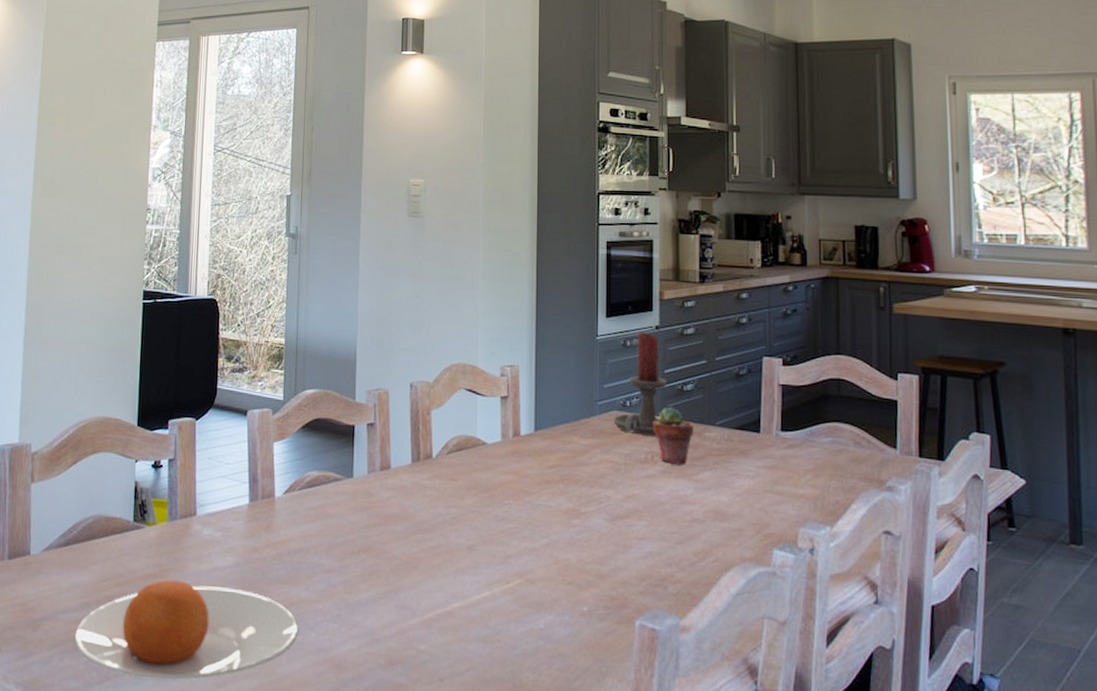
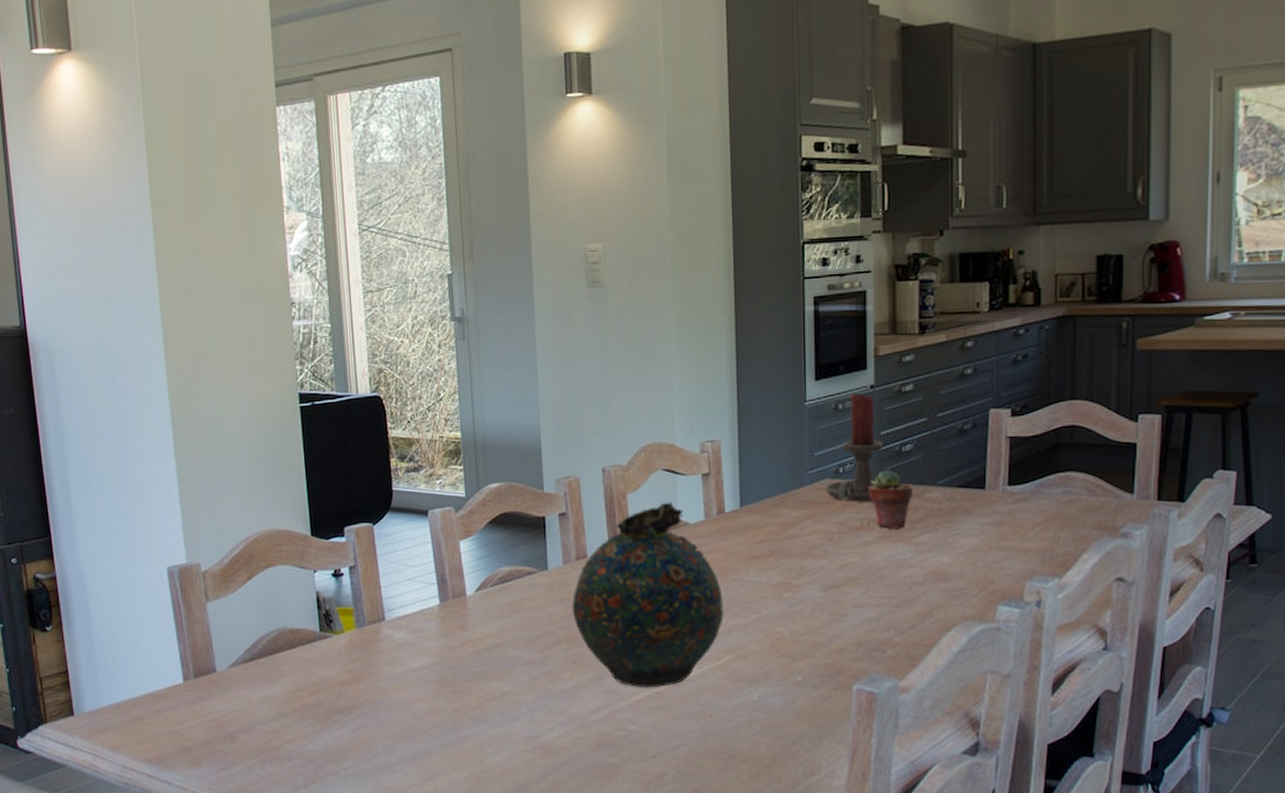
plate: present [74,579,299,681] -> none [274,684,504,779]
snuff bottle: none [372,421,516,607] -> present [572,502,725,688]

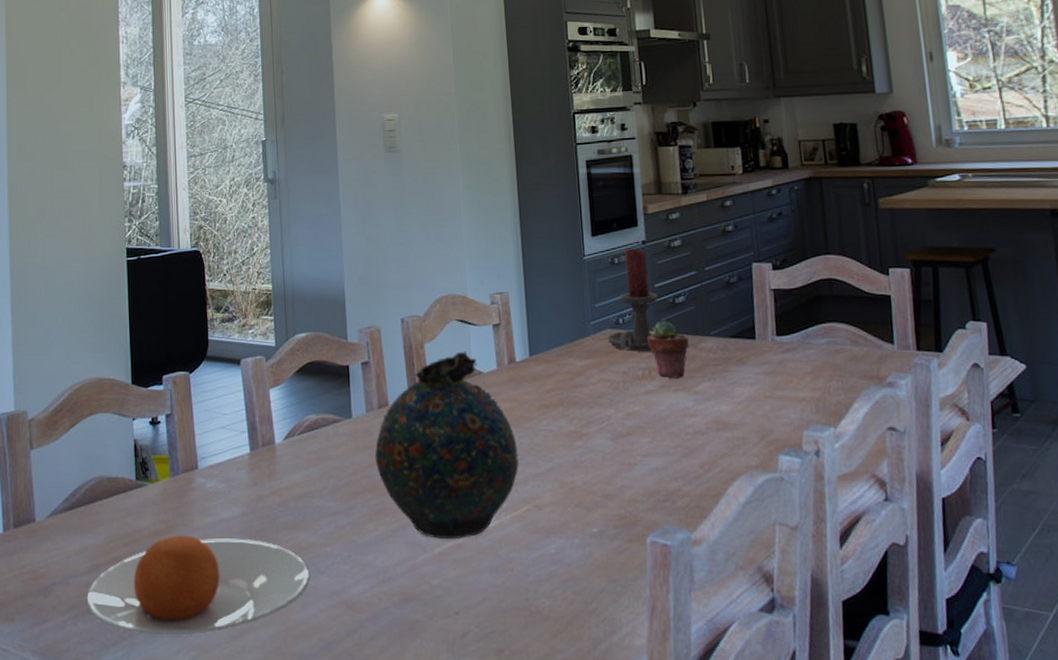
plate: none [274,684,504,779] -> present [86,535,311,636]

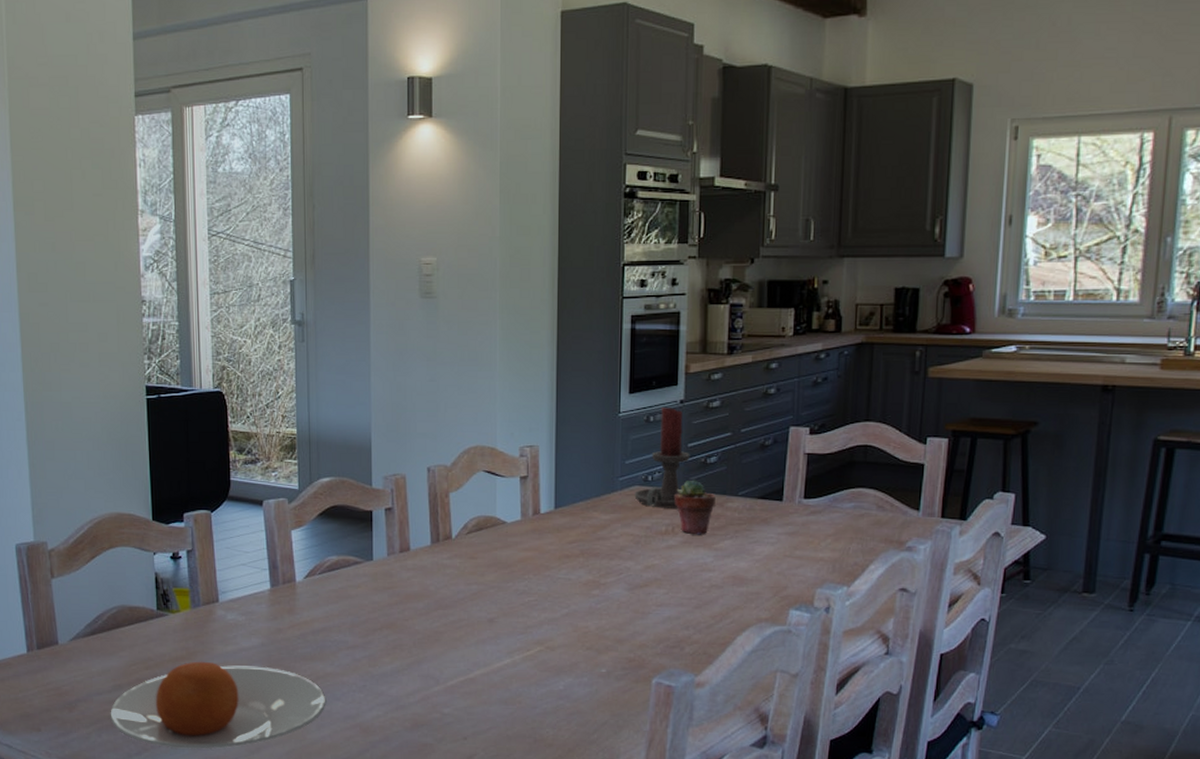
snuff bottle: present [374,351,520,540] -> none [394,502,536,674]

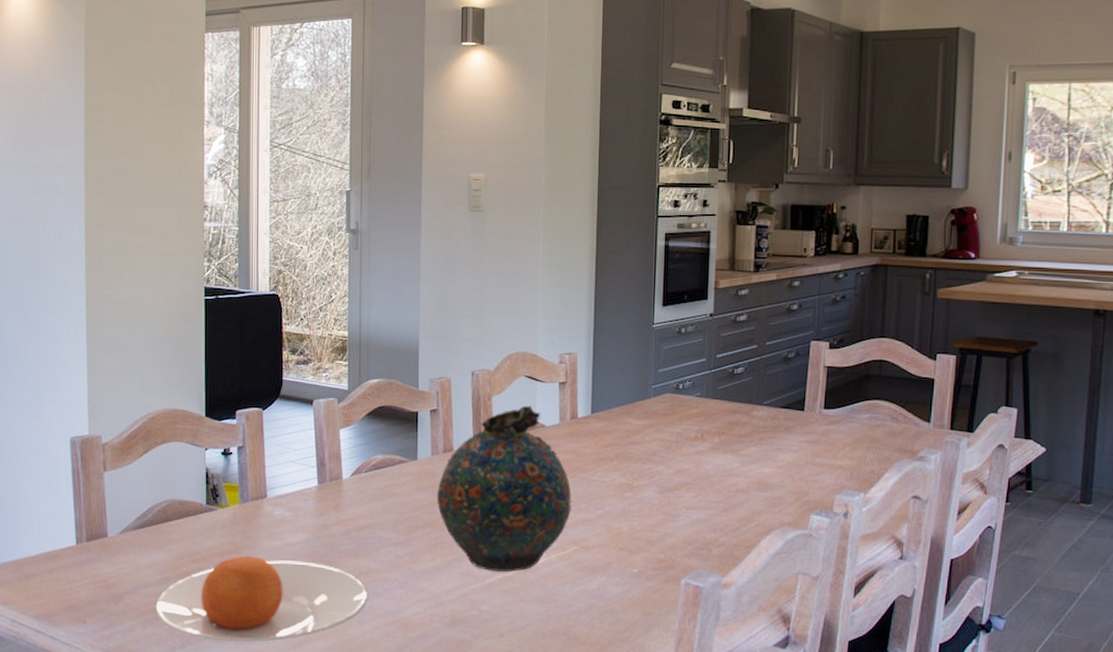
snuff bottle: none [394,502,536,674] -> present [436,405,572,572]
candle holder: present [634,408,690,508] -> none [666,320,719,416]
potted succulent: present [675,479,716,535] -> none [704,389,742,442]

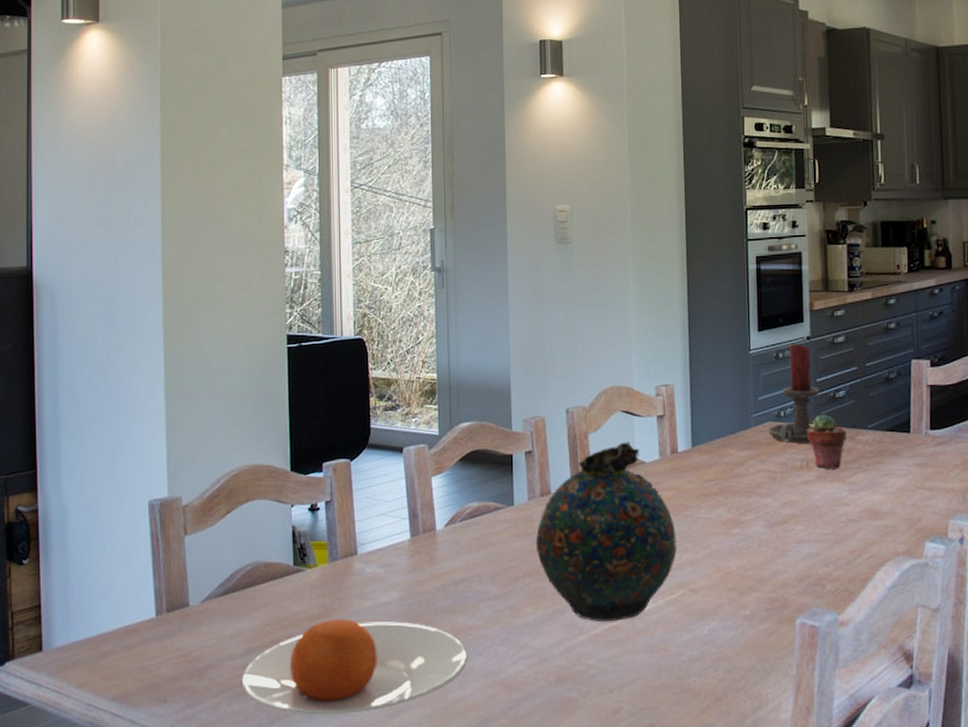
candle holder: none [666,320,719,416] -> present [768,344,820,444]
potted succulent: none [704,389,742,442] -> present [807,414,847,469]

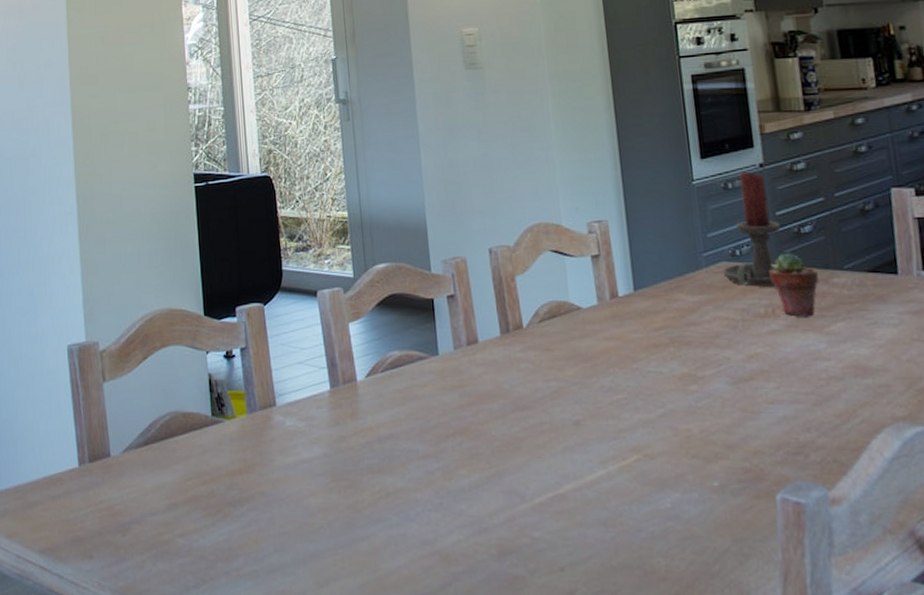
plate: present [242,619,468,716] -> none [165,475,400,582]
snuff bottle: present [535,442,678,622] -> none [465,285,627,489]

